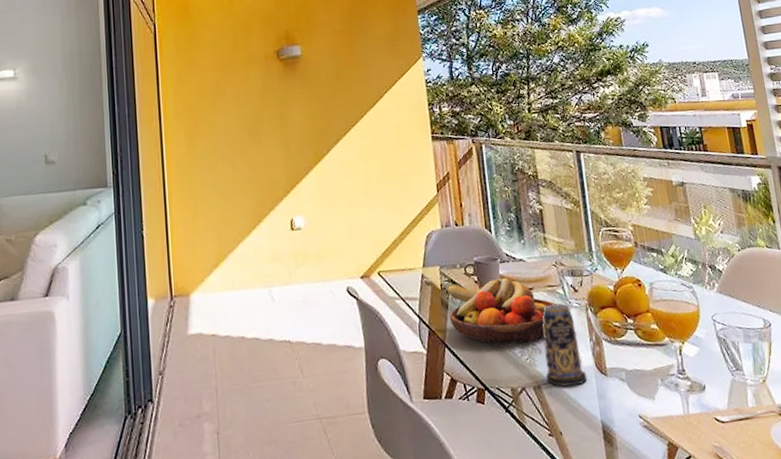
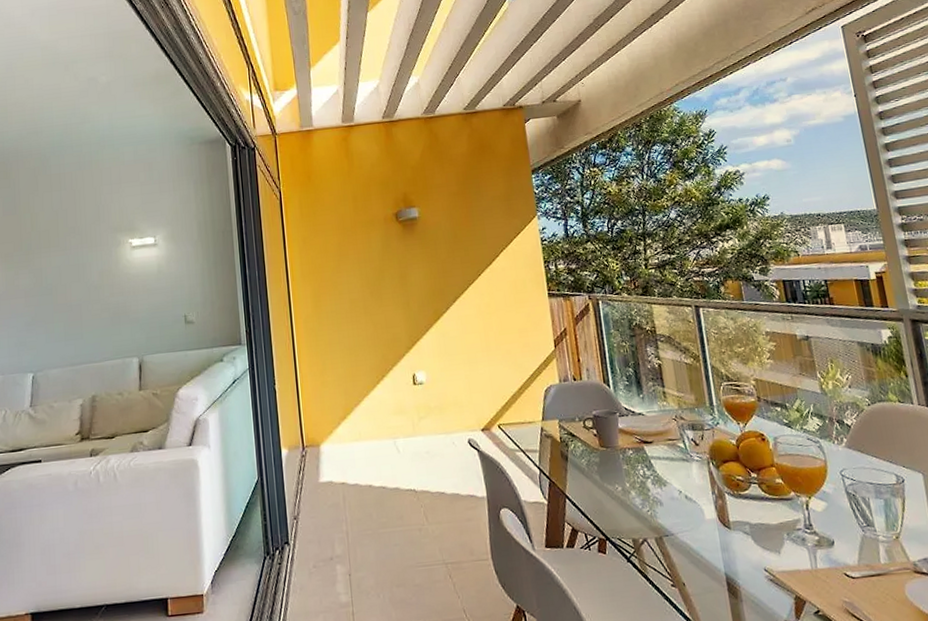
fruit bowl: present [446,278,556,344] -> none [566,431,677,496]
candle: present [542,303,588,387] -> none [662,457,710,539]

